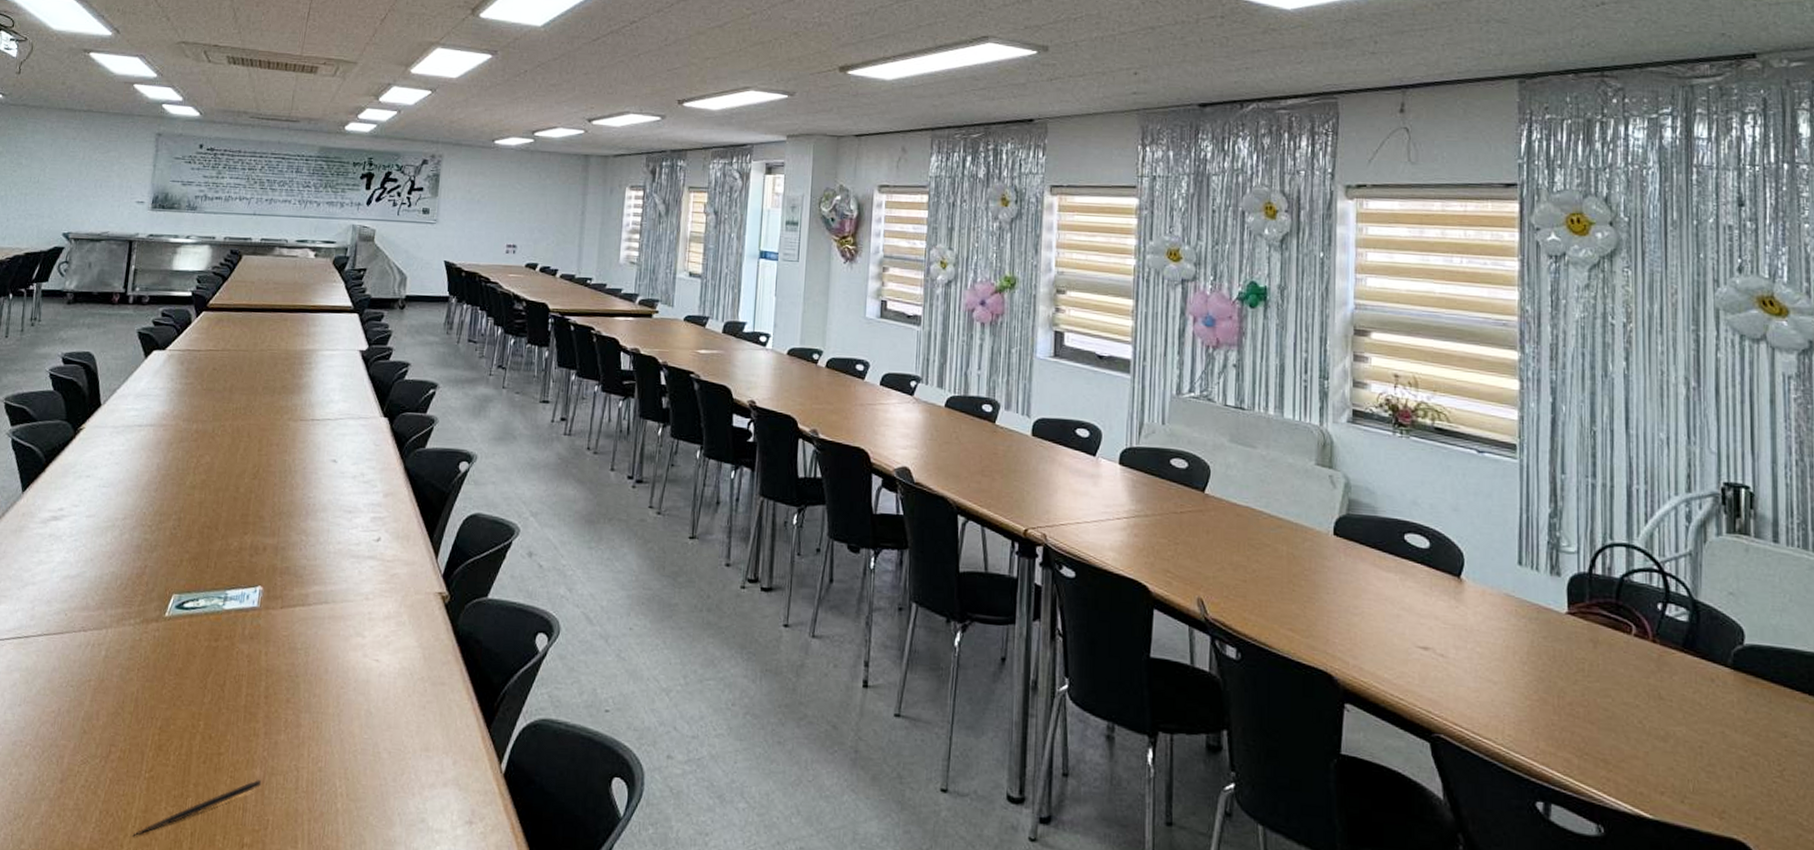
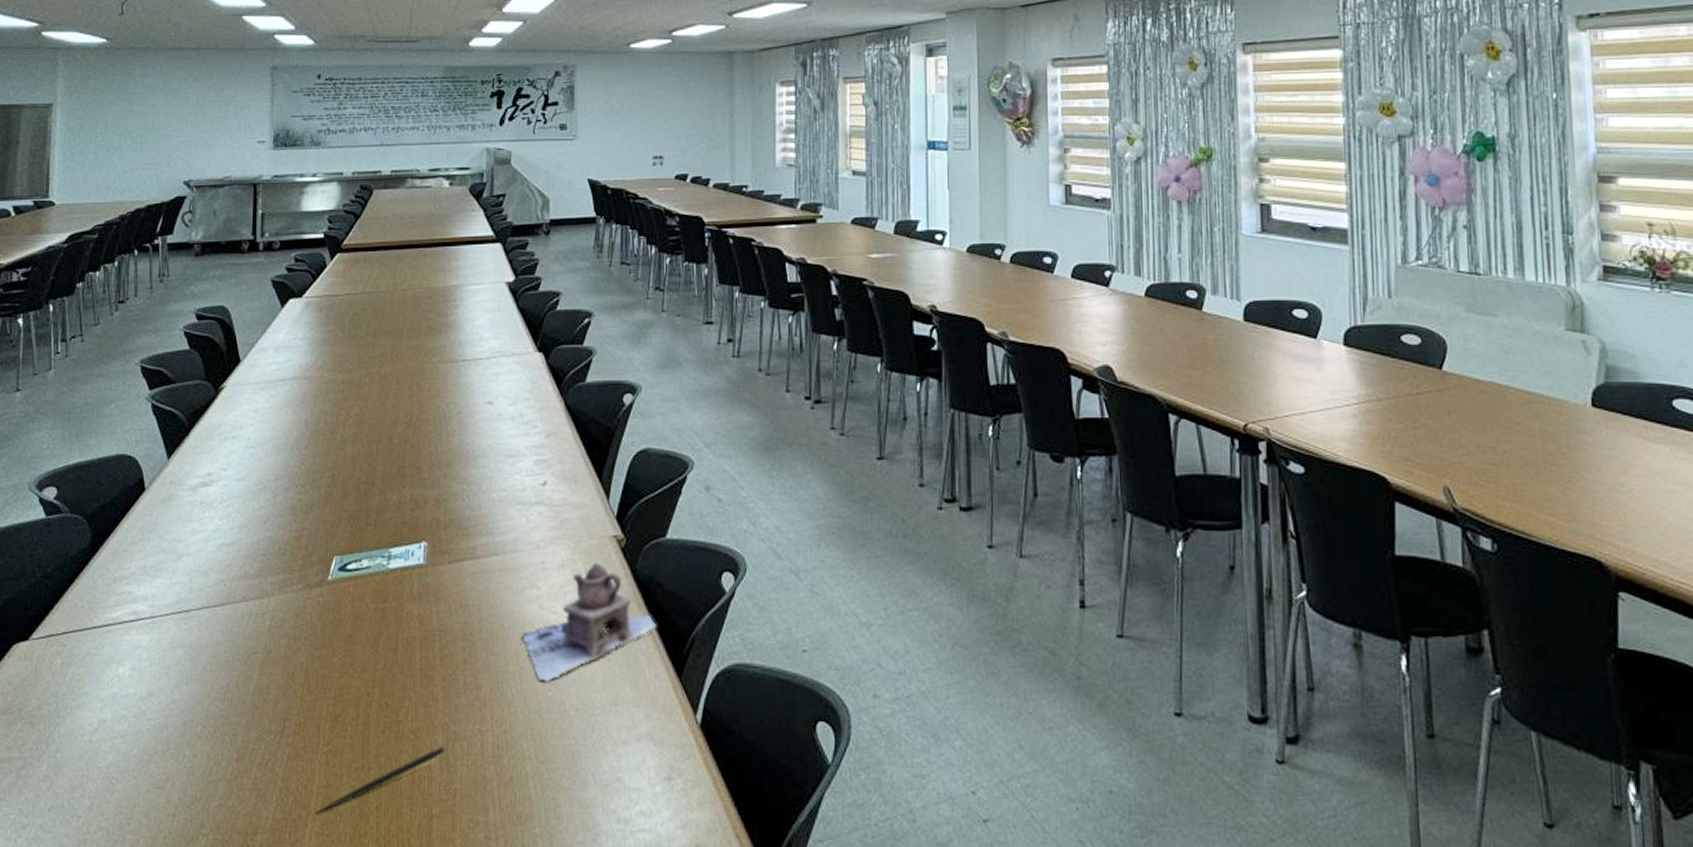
teapot: none [344,617,472,726] -> present [521,563,657,683]

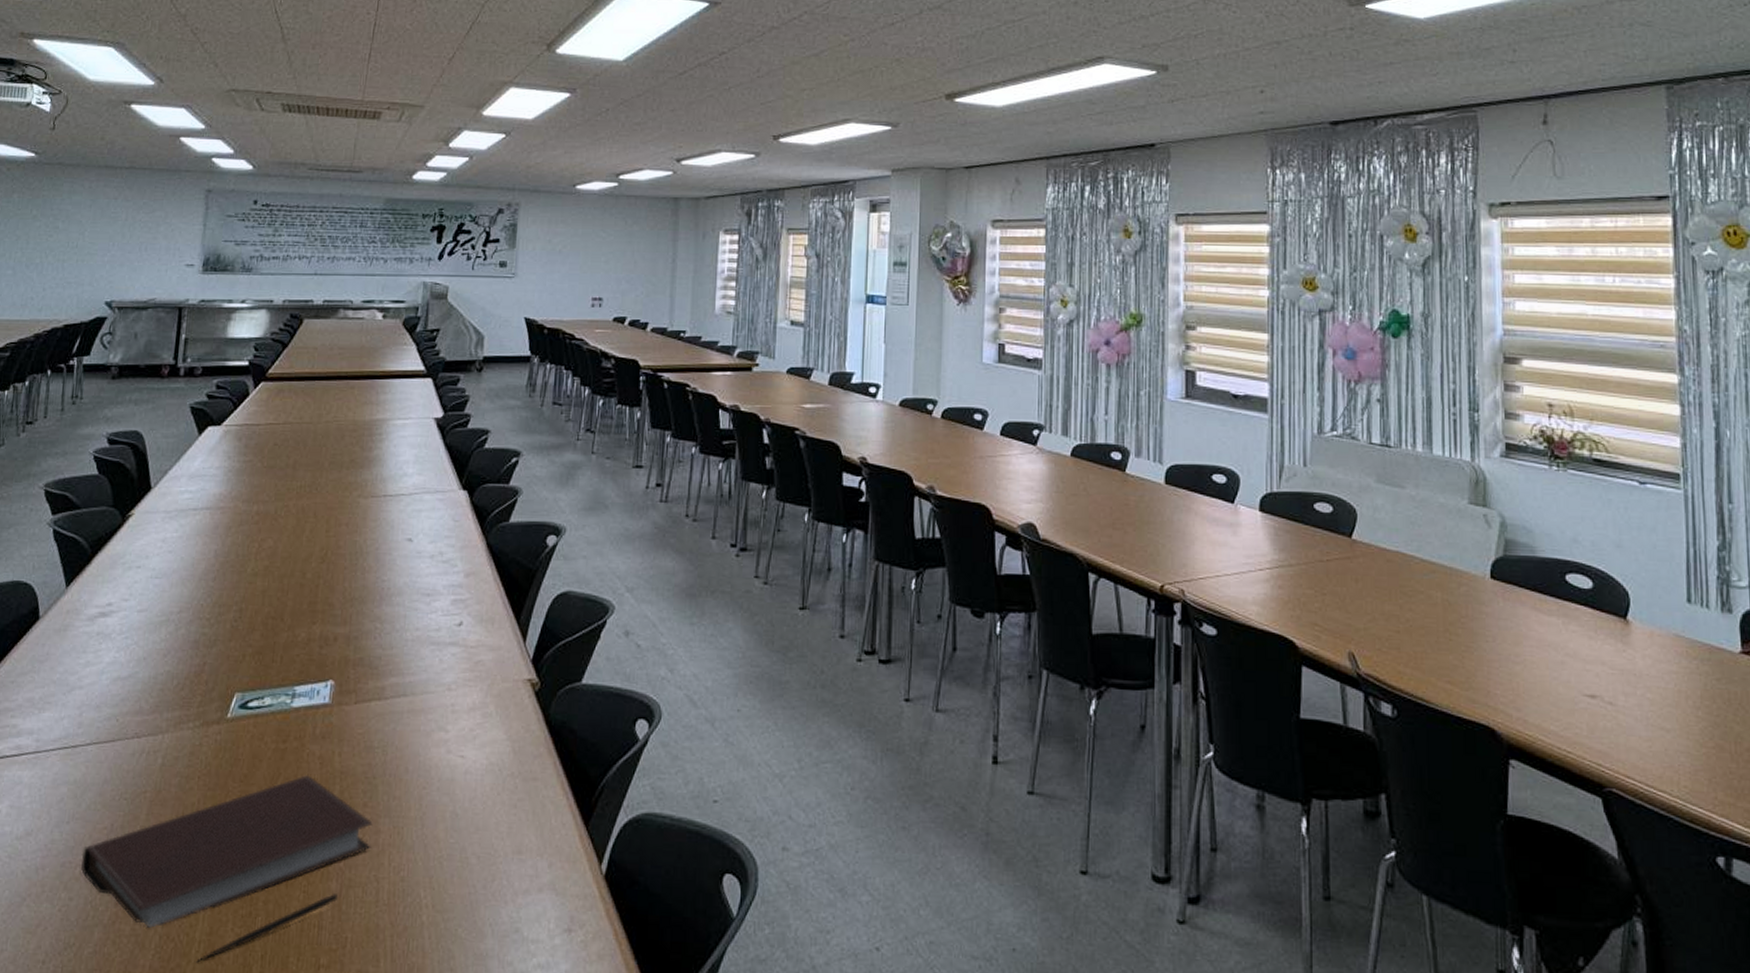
notebook: none [201,632,473,782] -> present [81,774,373,928]
teapot: present [521,563,657,683] -> none [426,707,567,830]

